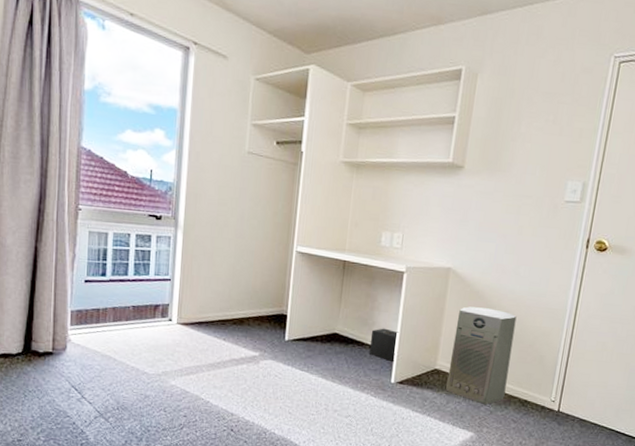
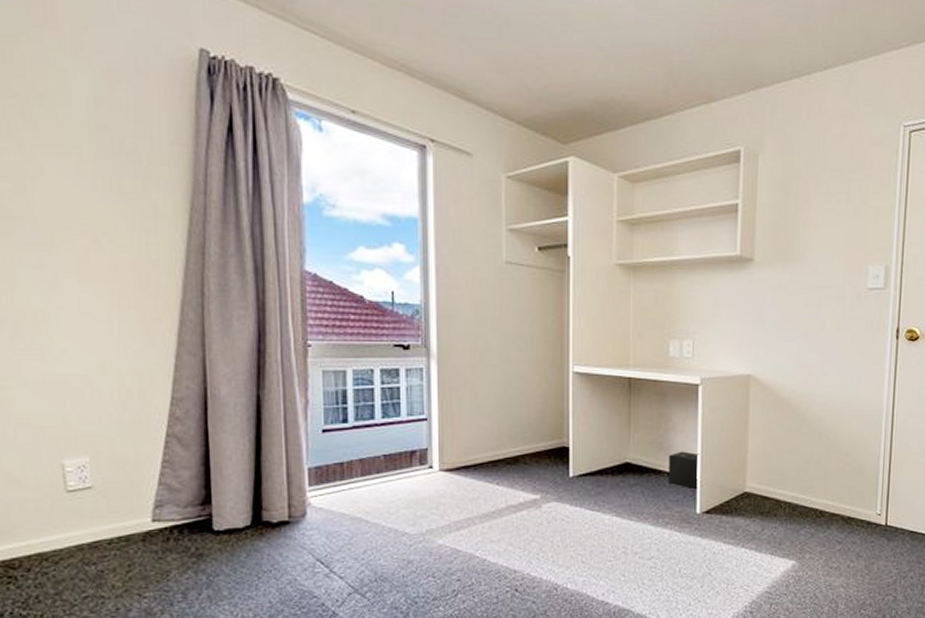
air purifier: present [446,306,517,405] -> none [759,417,829,527]

